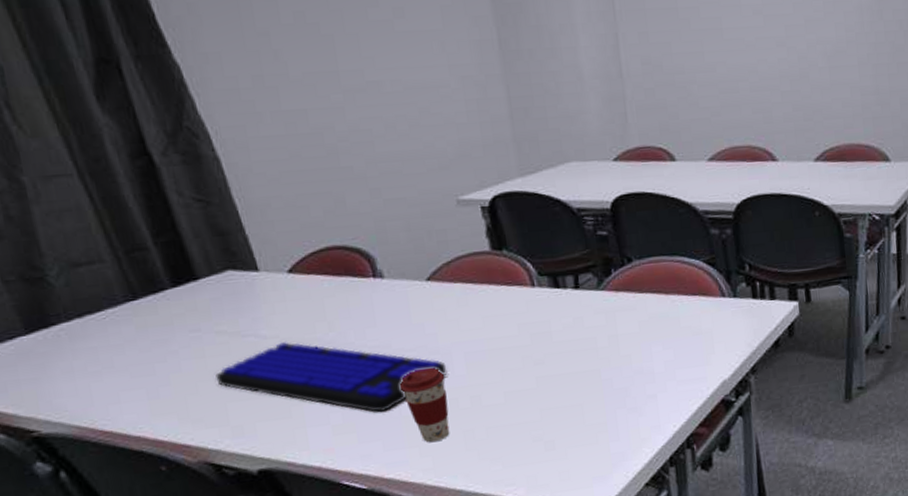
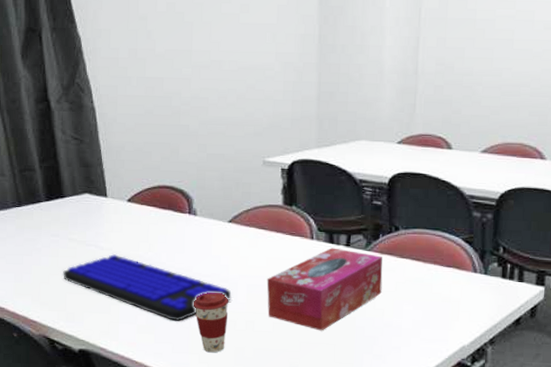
tissue box: none [486,292,625,393] -> present [266,247,383,331]

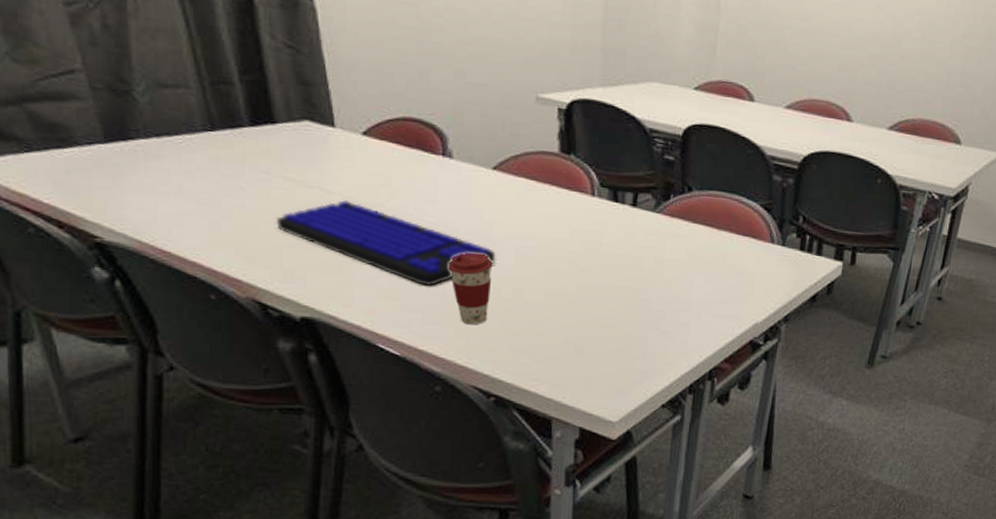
tissue box: present [266,247,383,331] -> none [538,206,674,303]

